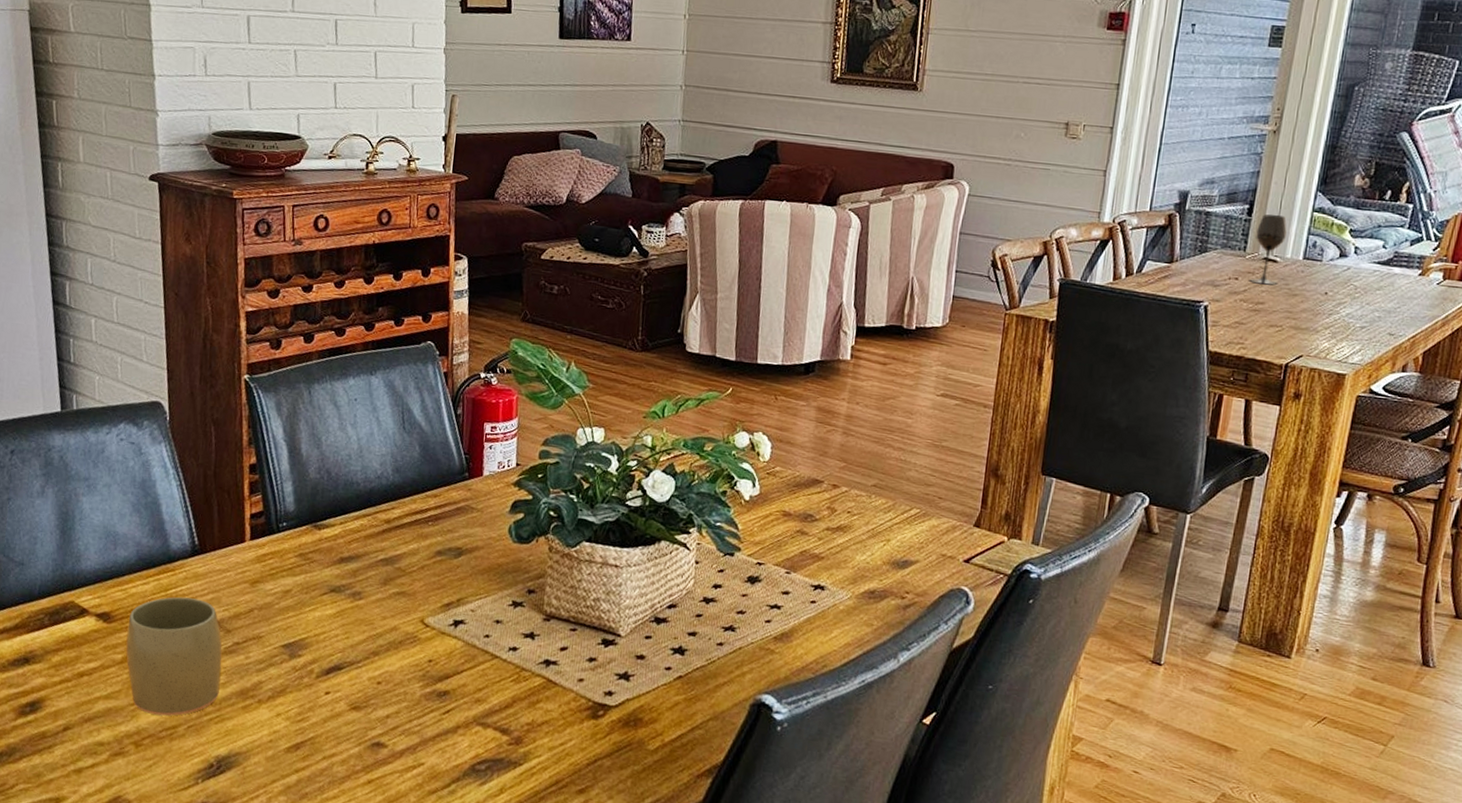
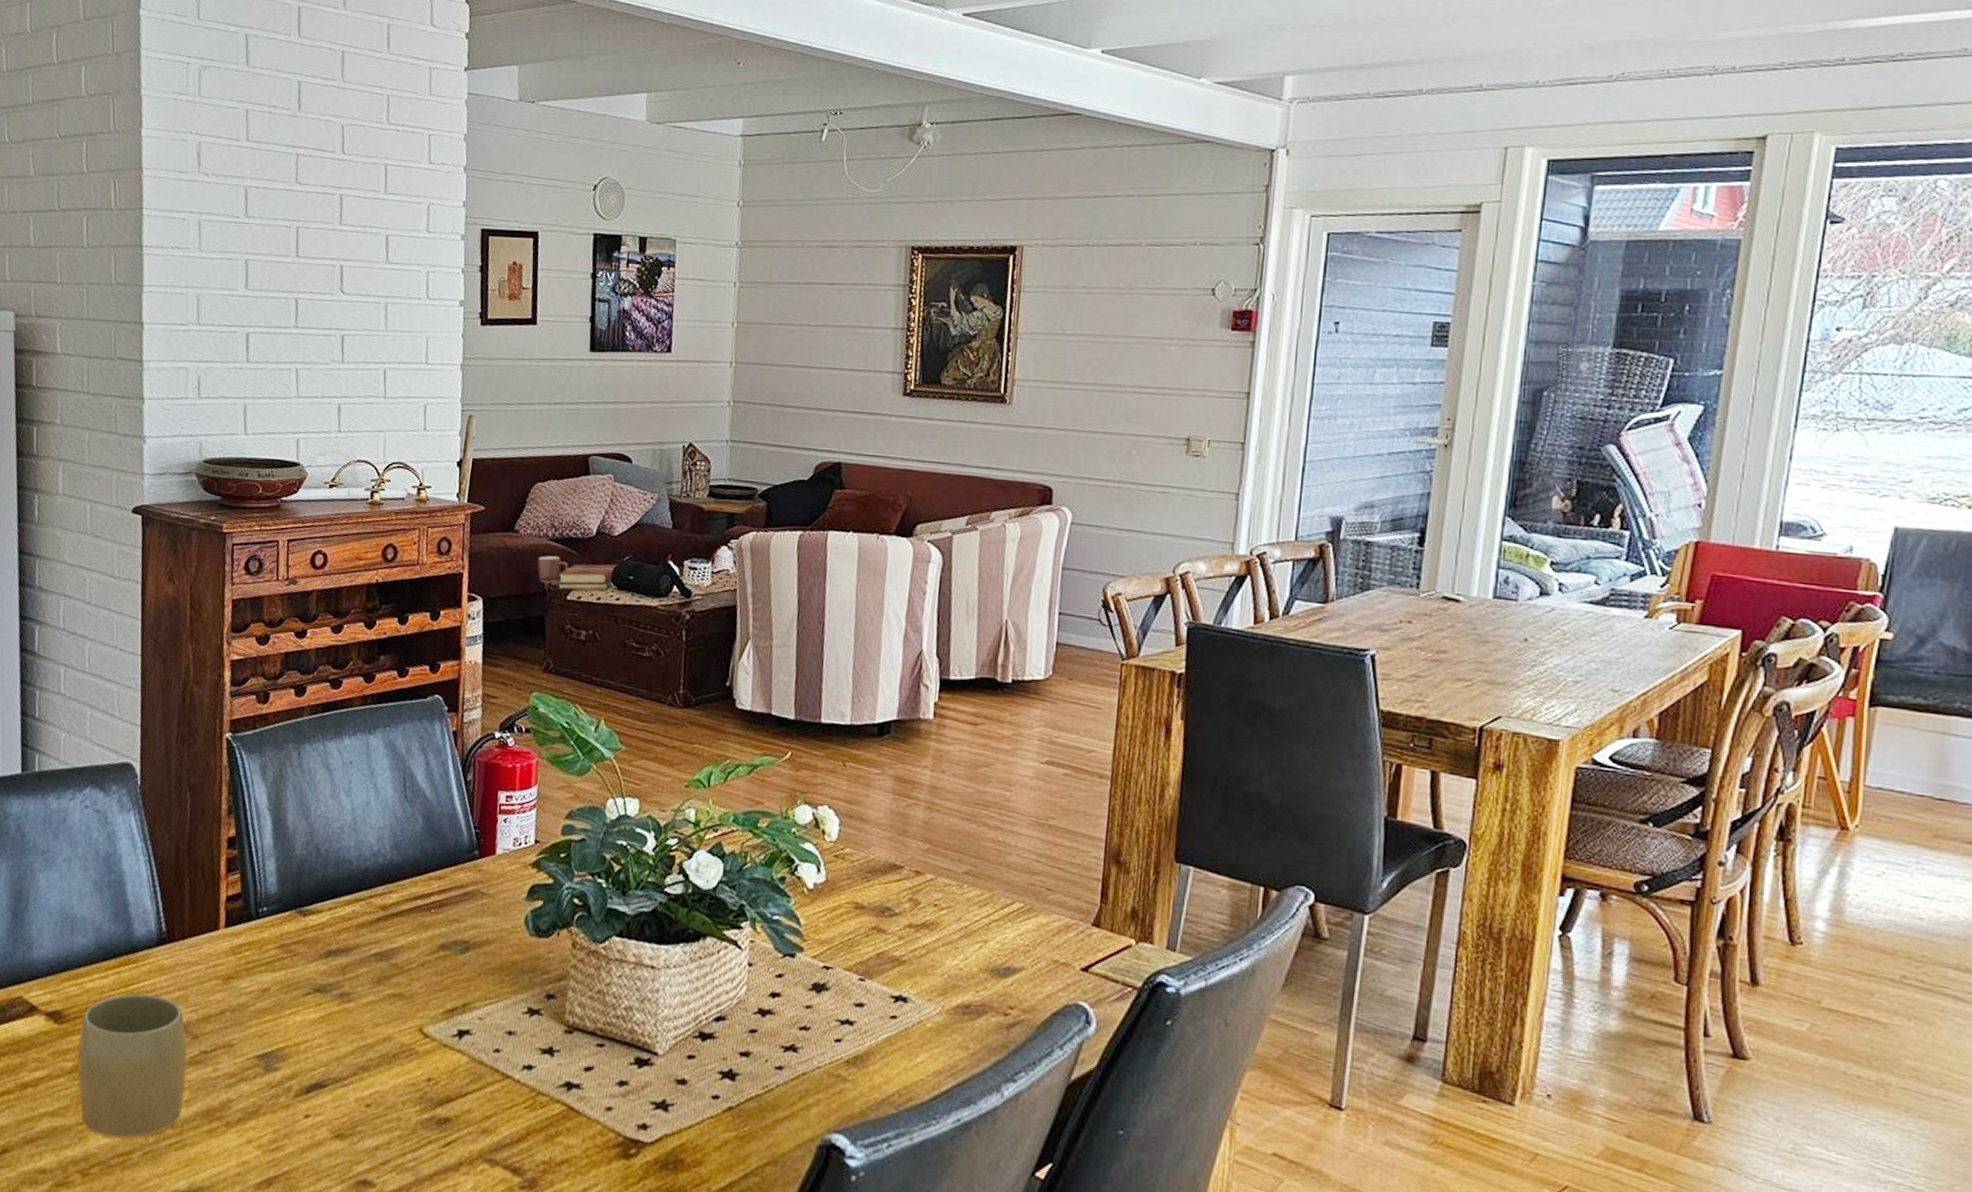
mug: none [514,220,543,245] -> present [536,555,569,584]
books: none [532,228,586,253] -> present [557,564,619,593]
wineglass: present [1249,214,1287,285] -> none [1425,544,1470,630]

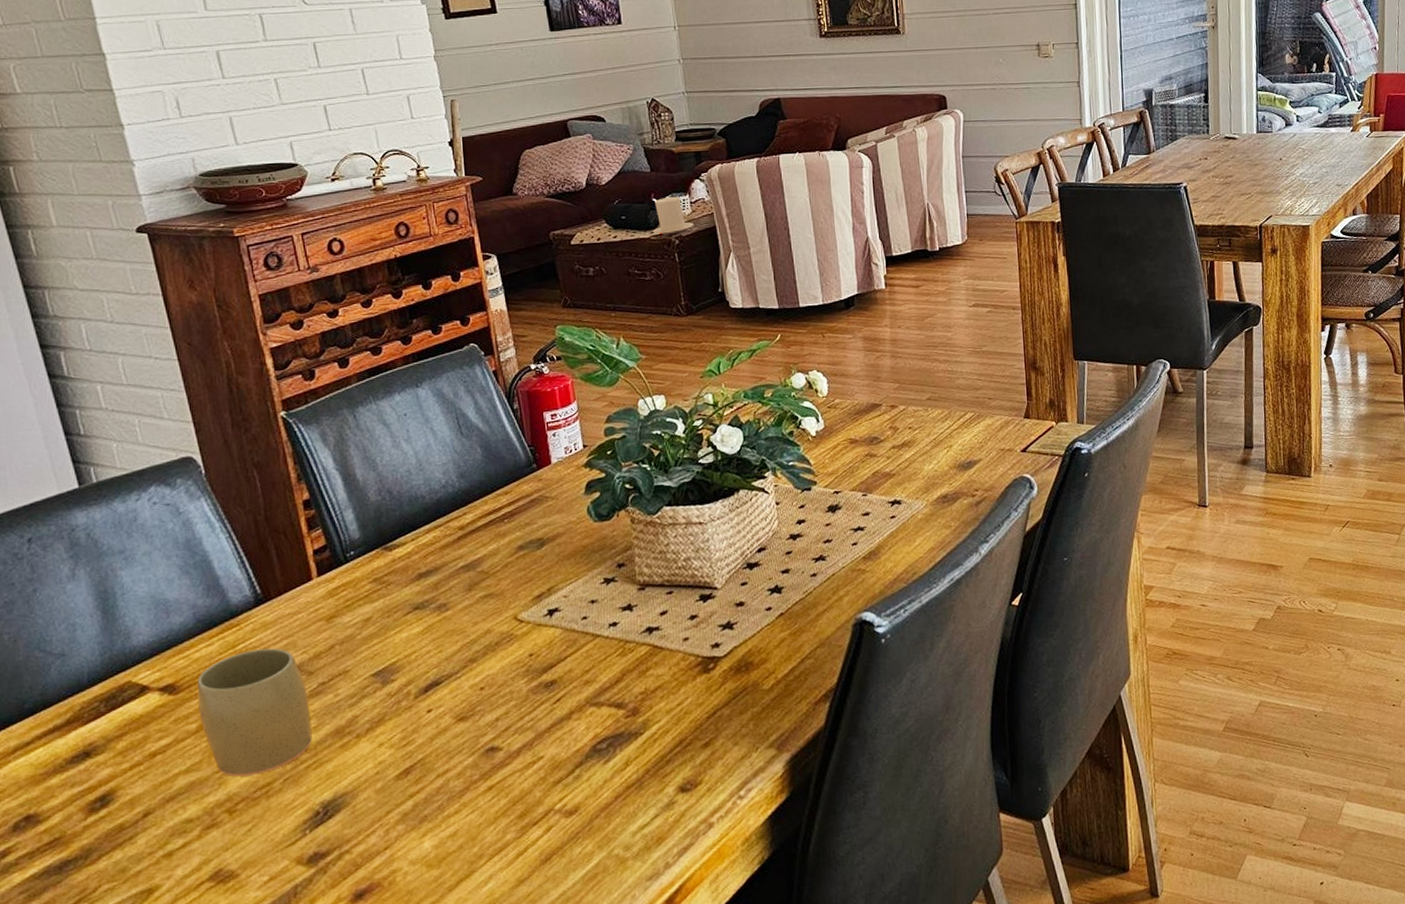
mug: present [536,555,569,584] -> none [538,209,568,235]
books: present [557,564,619,593] -> none [559,208,611,239]
candle: none [662,561,711,608] -> present [653,196,693,235]

